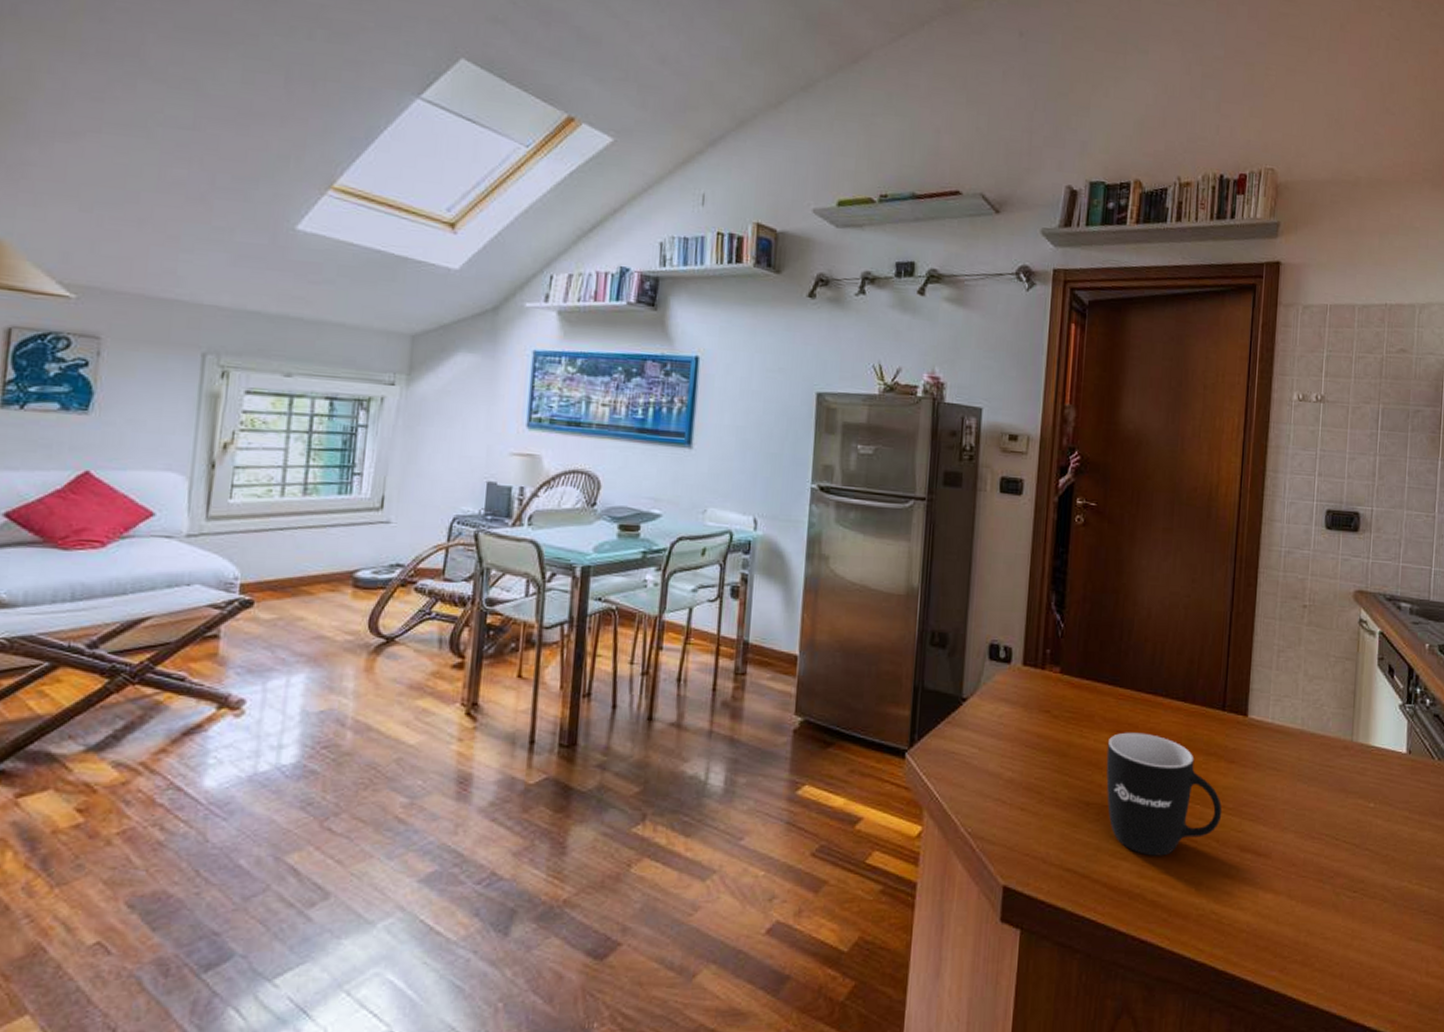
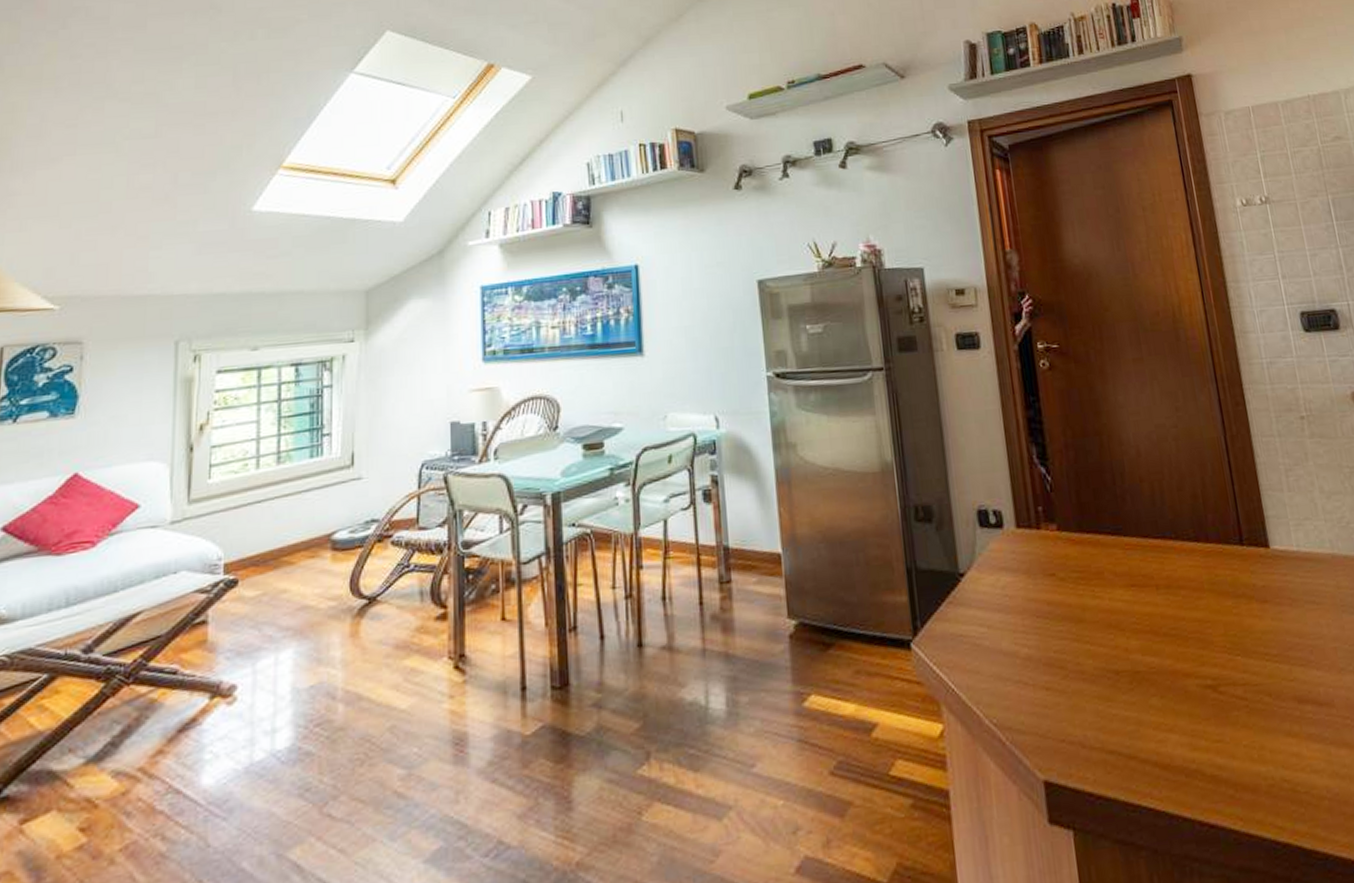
mug: present [1106,732,1223,856] -> none [1124,583,1268,723]

